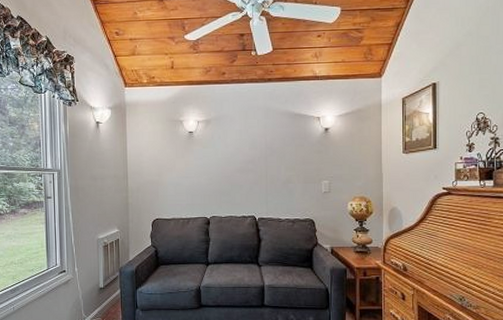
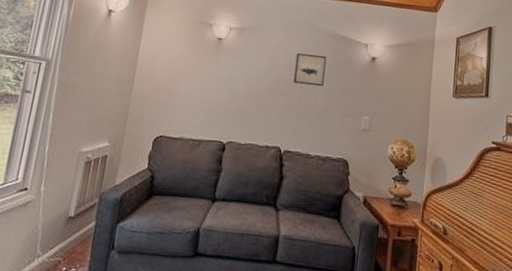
wall art: none [257,134,285,161] -> present [293,53,327,87]

